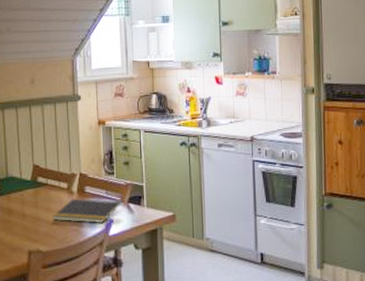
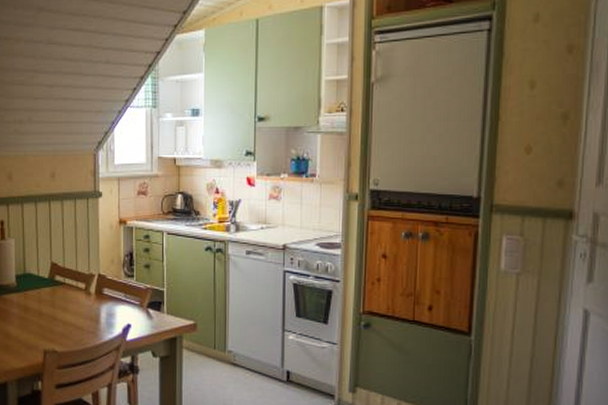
notepad: present [52,198,121,223] -> none [69,300,140,327]

